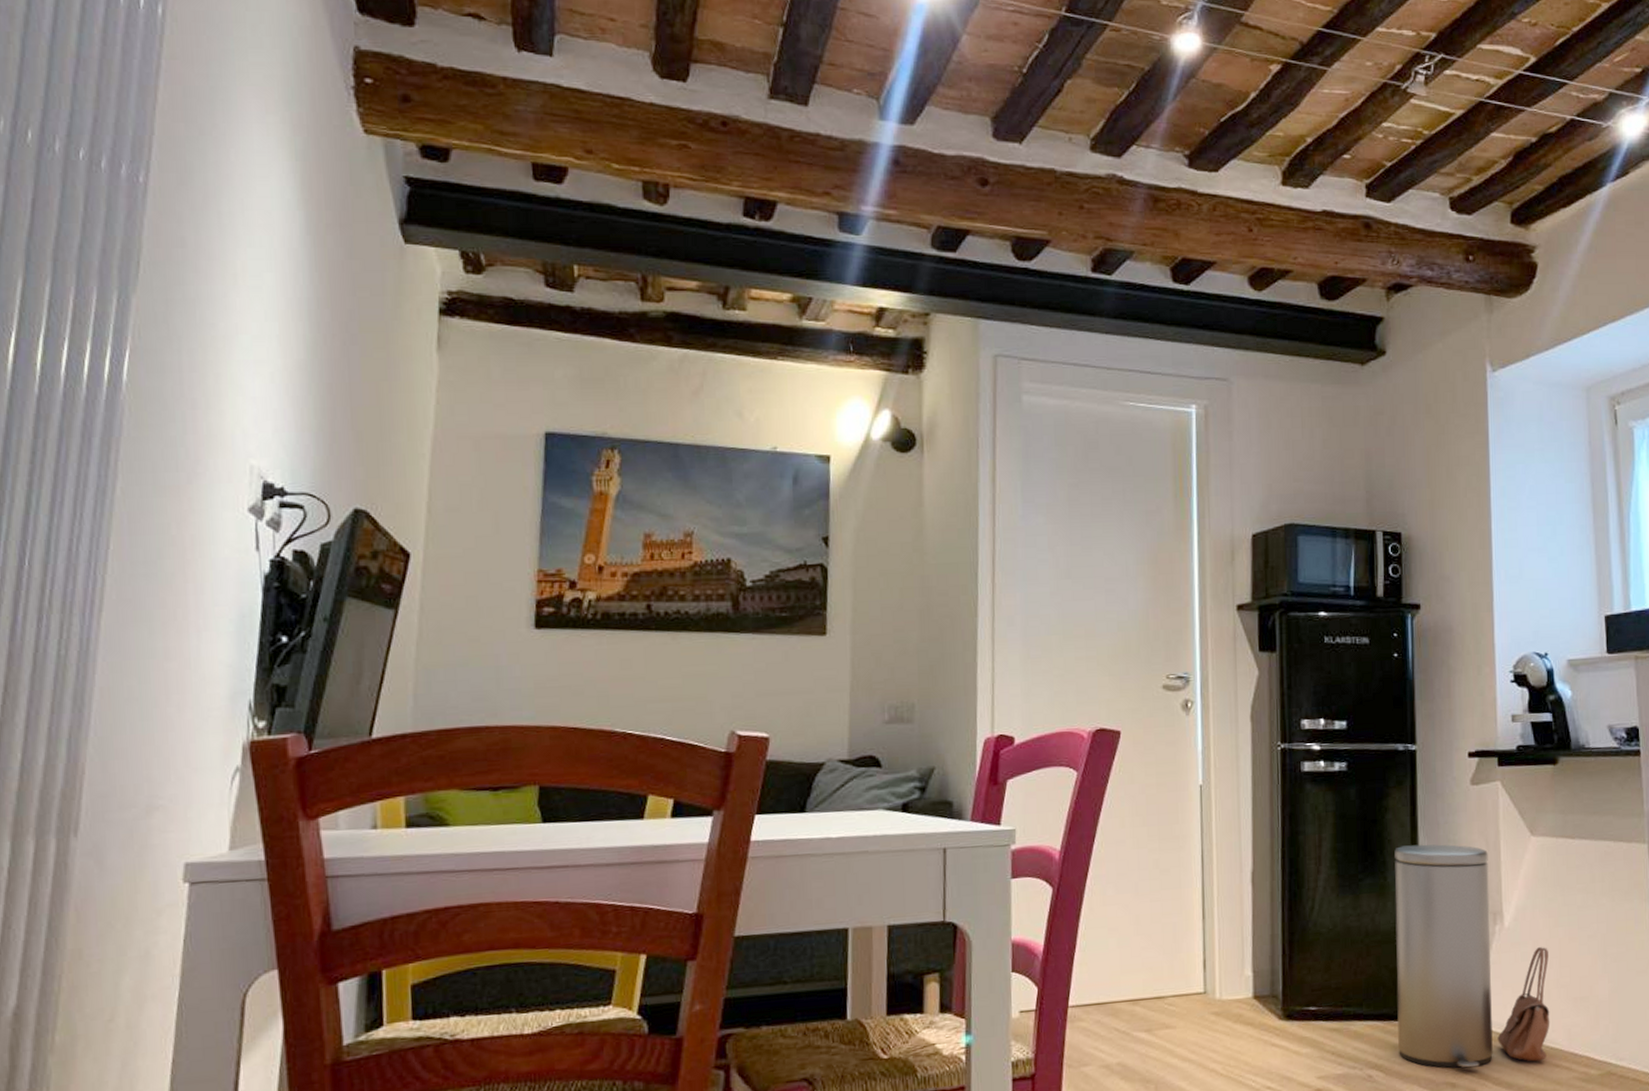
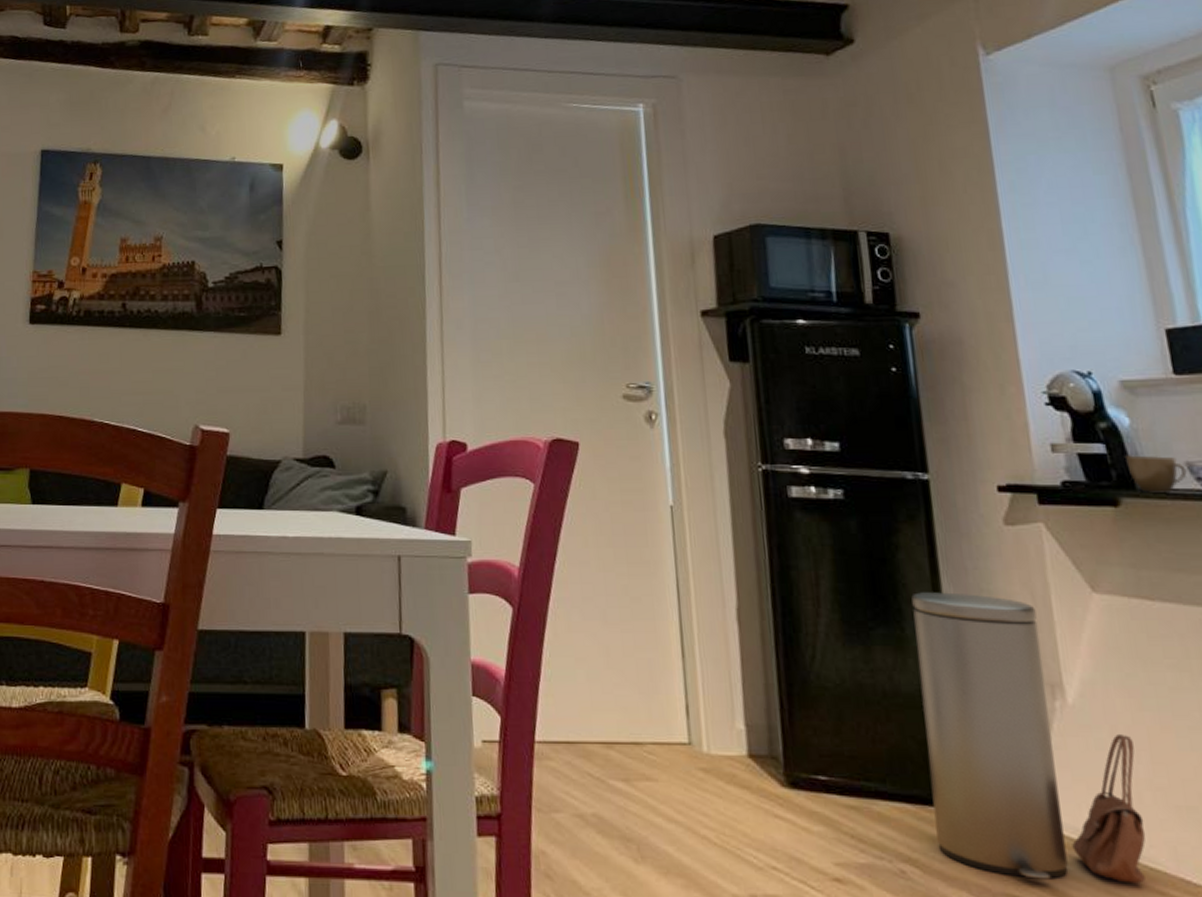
cup: none [1566,720,1608,752] -> present [1125,453,1187,494]

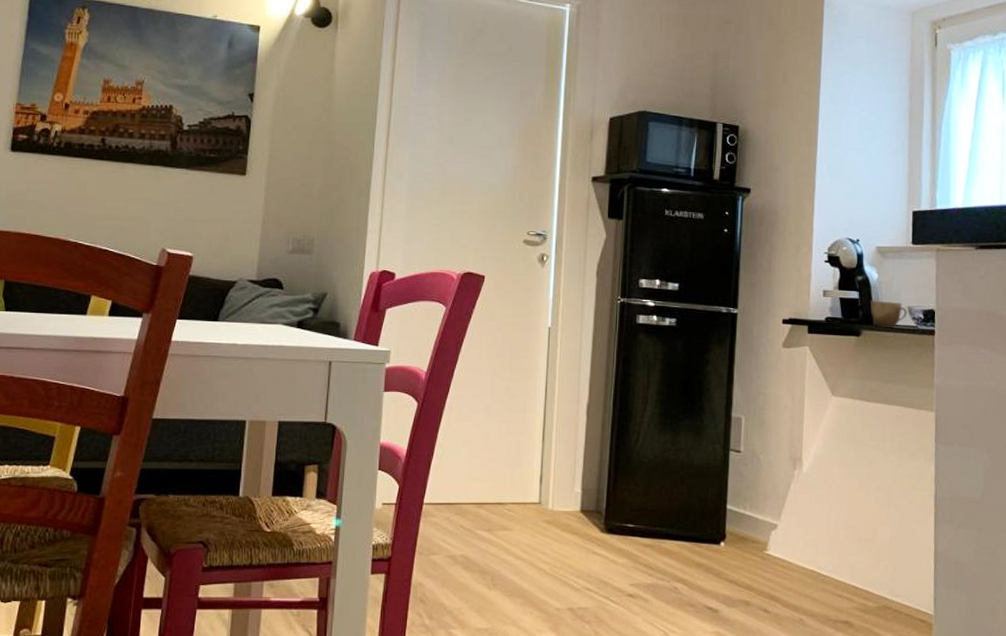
pedal bin: present [911,592,1068,879] -> none [702,394,793,590]
handbag: present [1072,735,1146,884] -> none [789,492,840,590]

